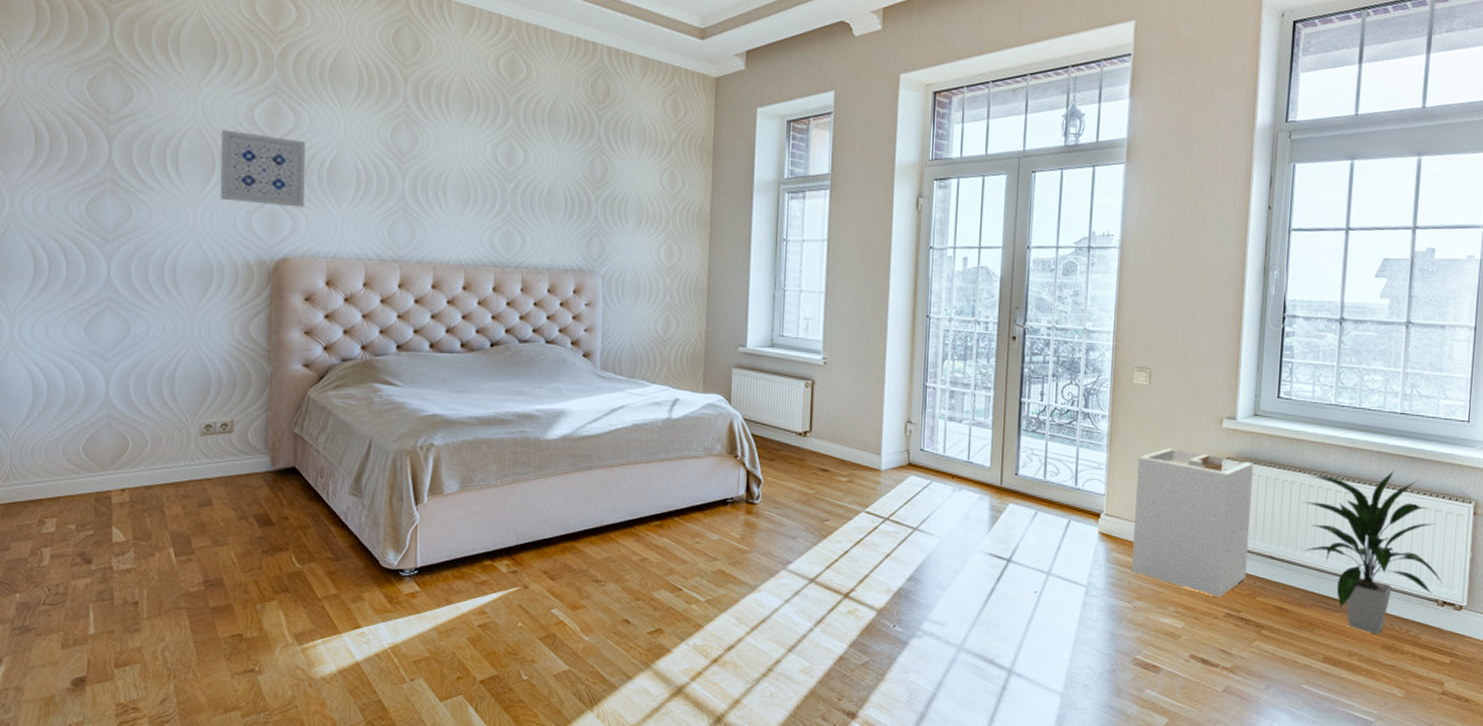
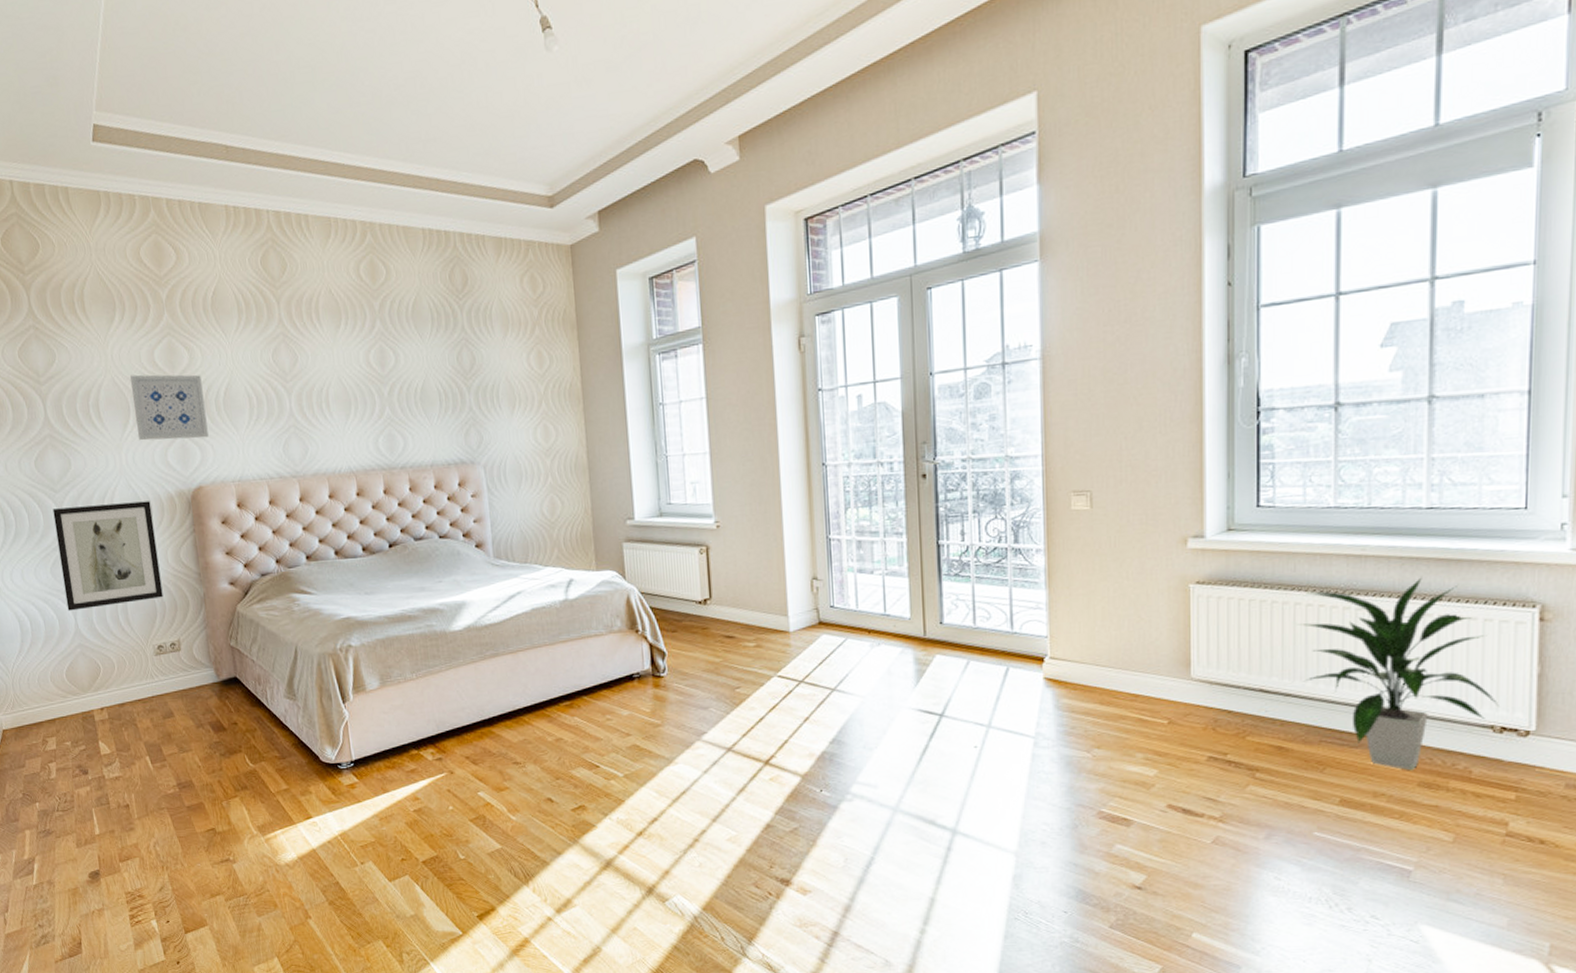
wall art: none [99,260,223,376] -> present [52,501,164,611]
laundry hamper: present [1131,447,1254,598] -> none [1085,577,1232,740]

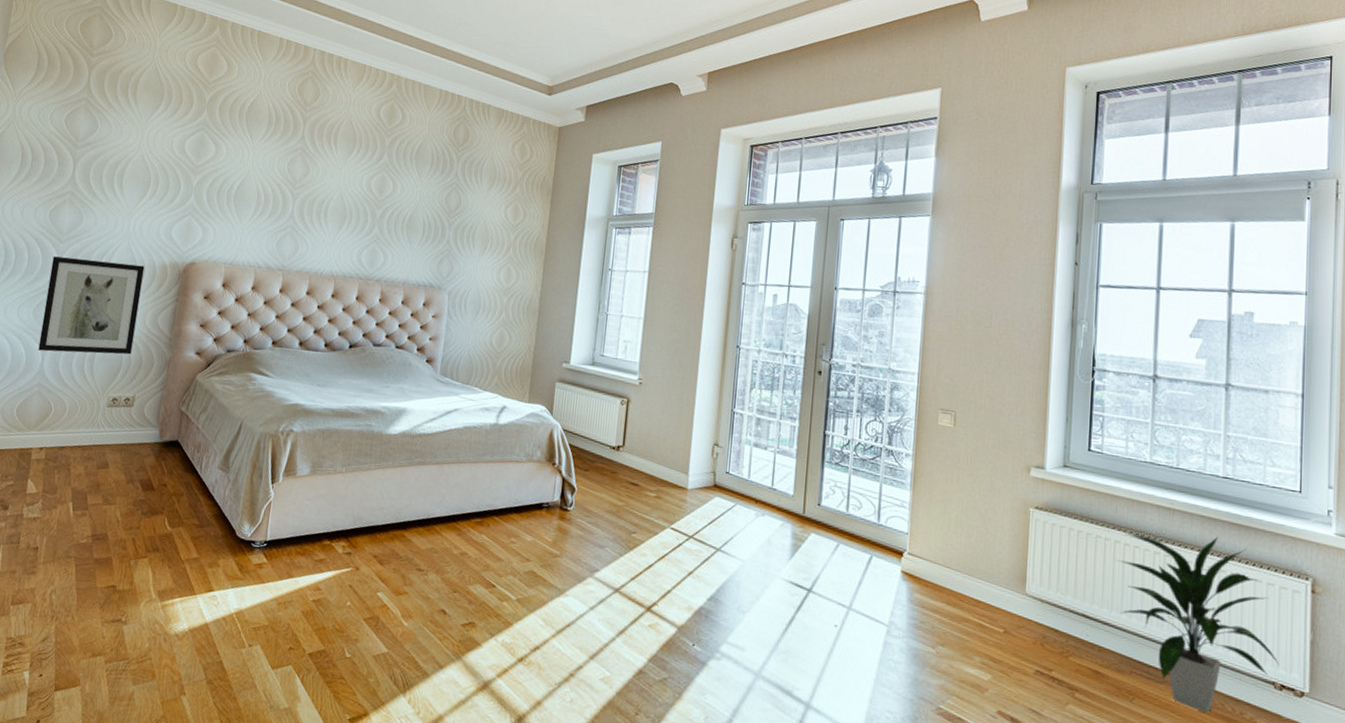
wall art: present [129,374,209,441] -> none [150,156,221,222]

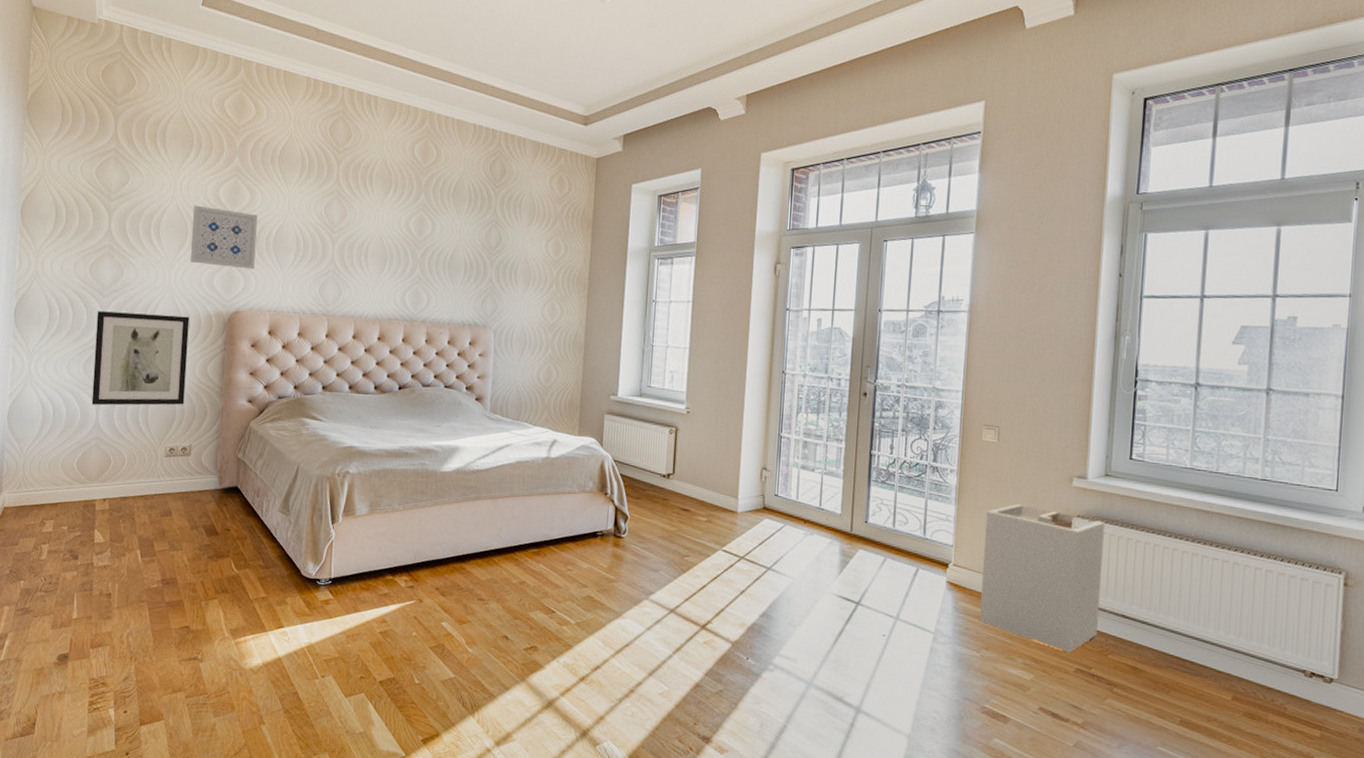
wall art: none [150,156,221,222] -> present [189,205,258,270]
laundry hamper: none [934,492,1064,653] -> present [979,503,1105,653]
indoor plant: present [1117,532,1279,714] -> none [1156,536,1310,702]

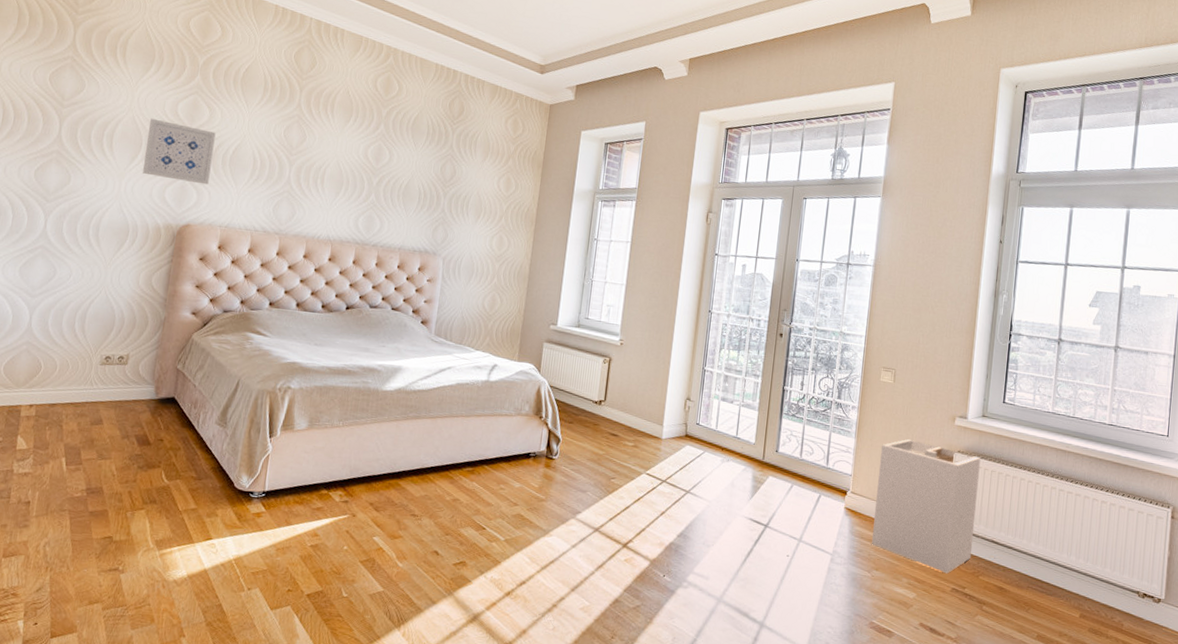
wall art: present [91,311,190,406] -> none [25,215,137,314]

